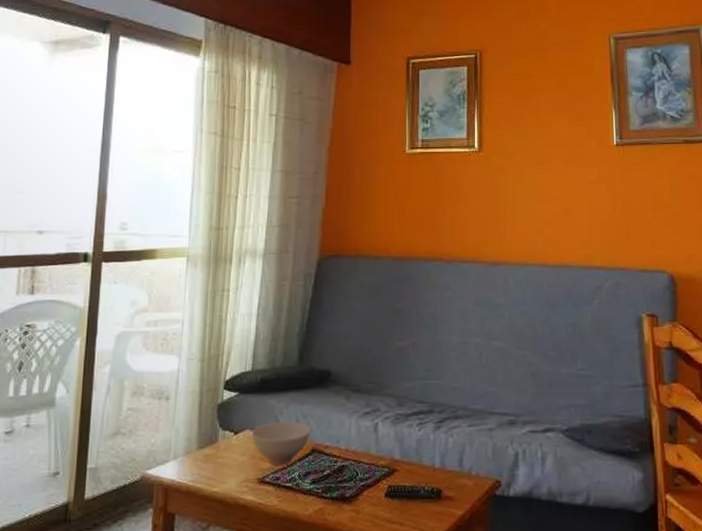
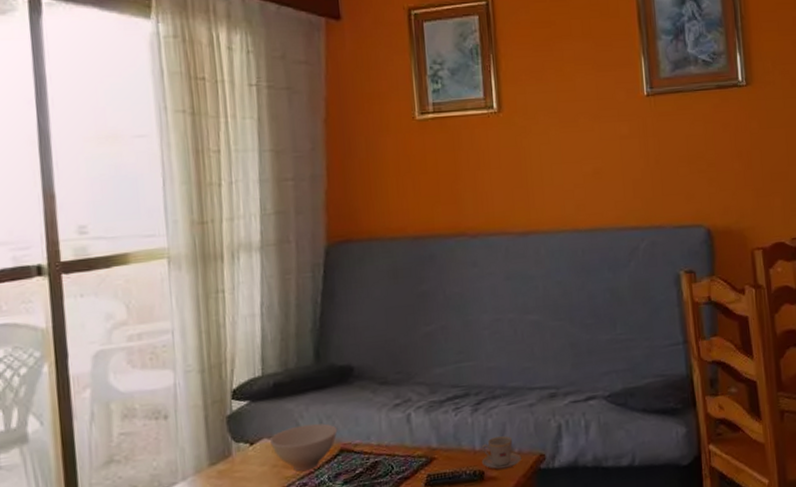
teacup: none [439,457,478,491] -> present [481,435,521,470]

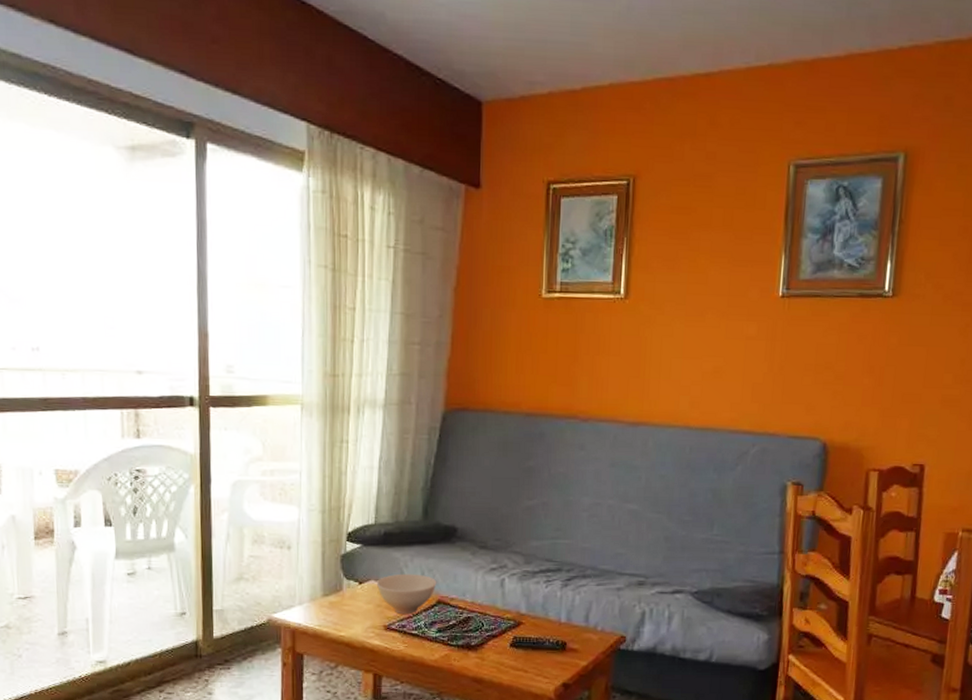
teacup: present [481,435,521,470] -> none [565,613,603,644]

